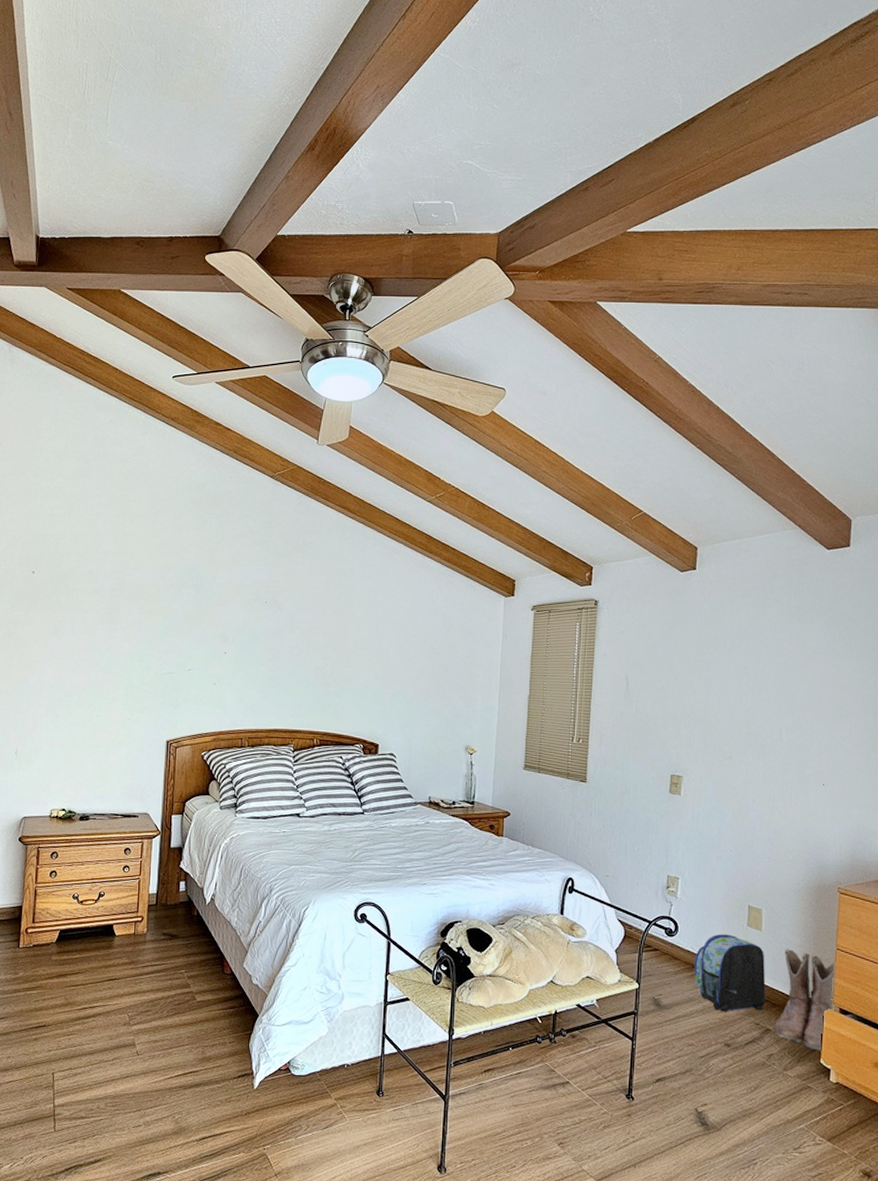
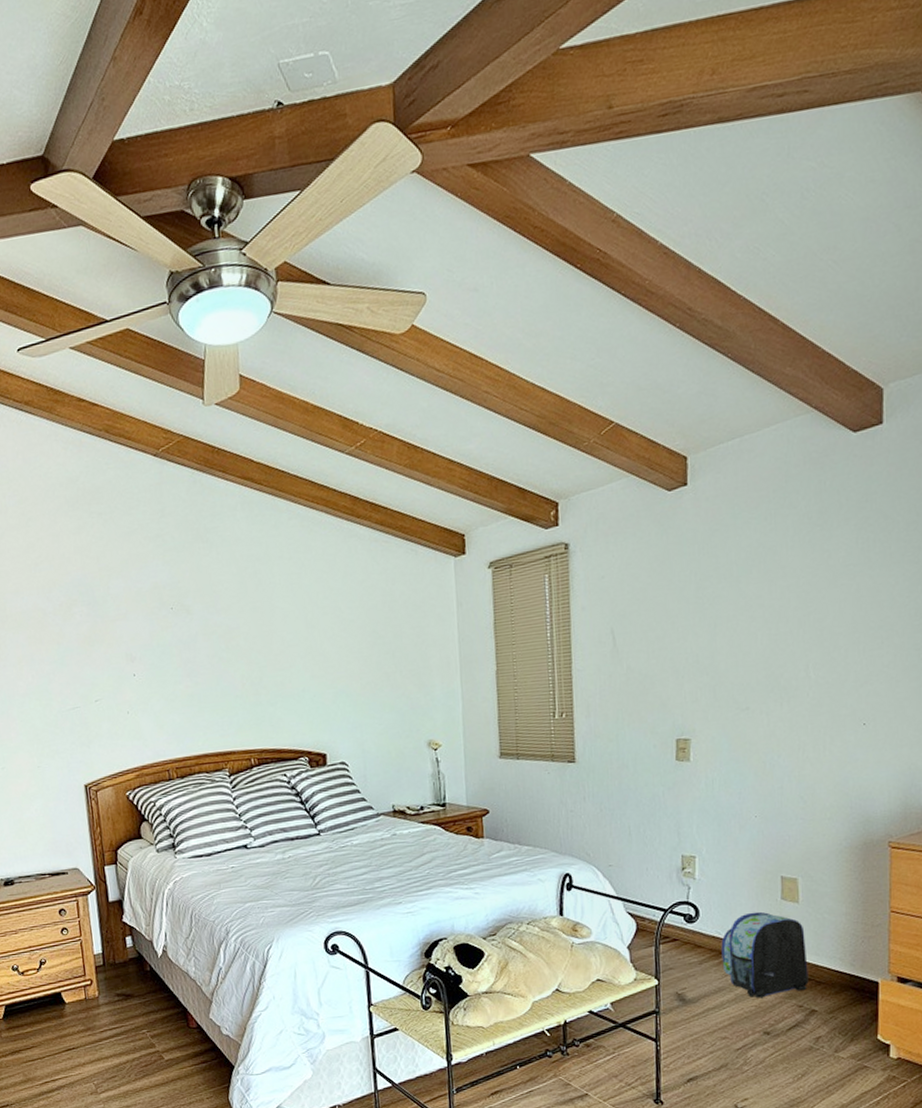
boots: present [774,948,836,1052] -> none [821,918,891,1028]

